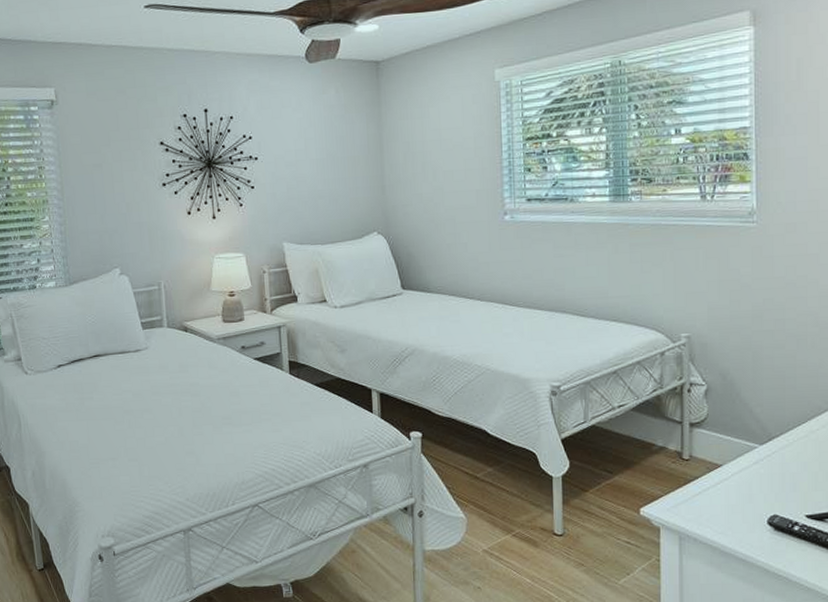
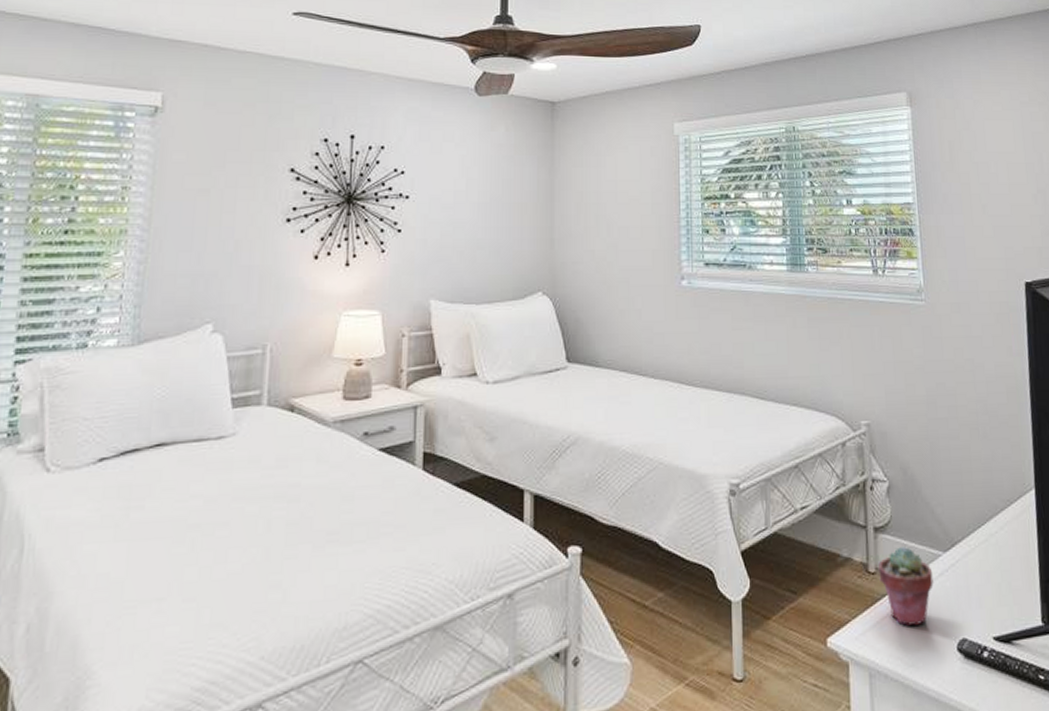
potted succulent: none [693,439,747,502] -> present [878,547,934,626]

